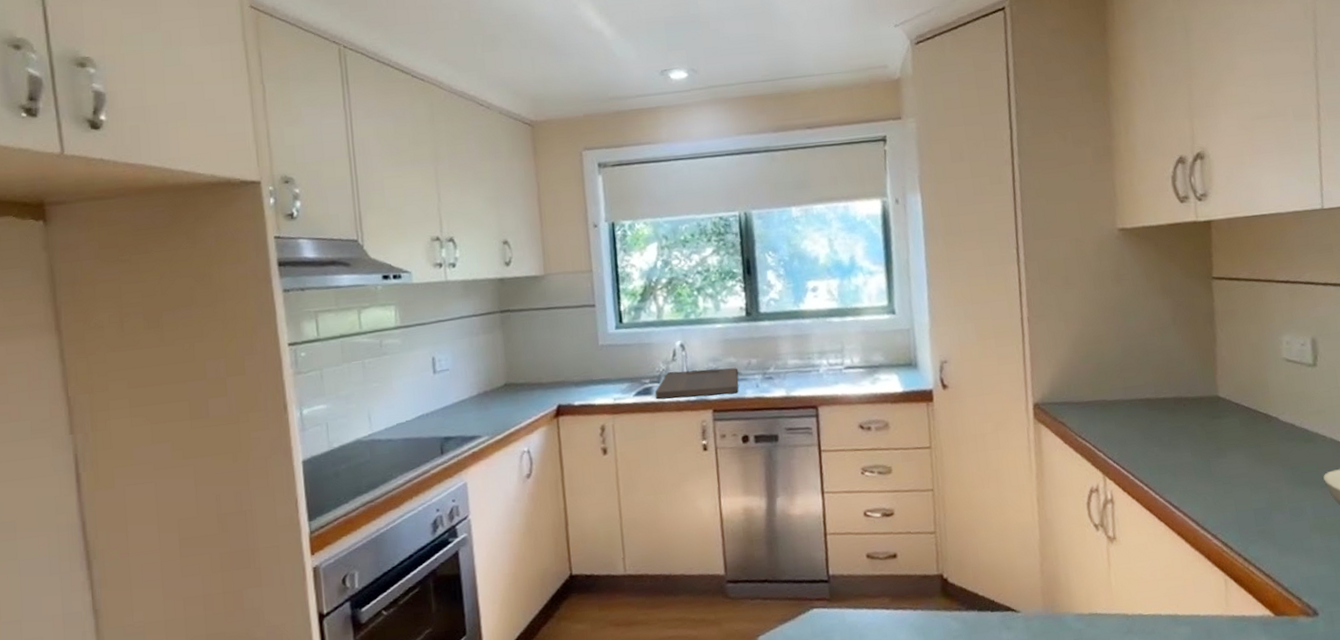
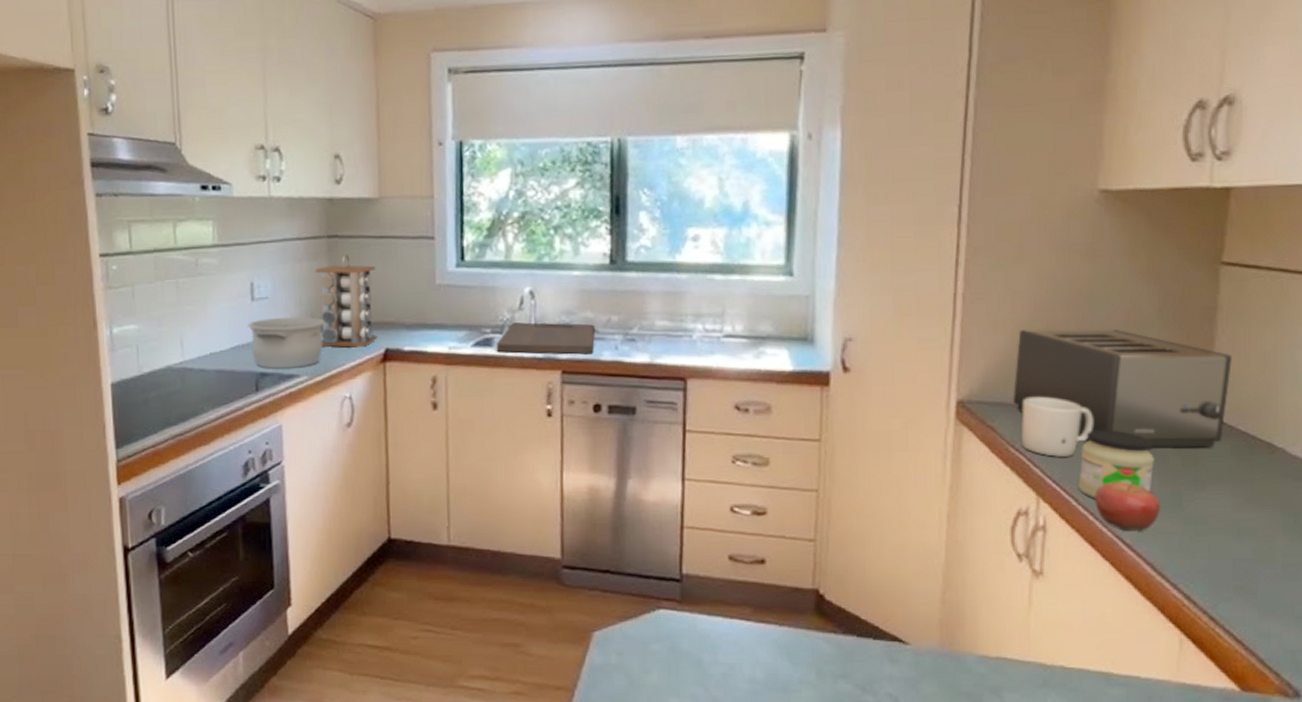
cooking pot: none [431,383,502,433] -> present [248,317,325,370]
spice rack: none [490,325,550,409] -> present [315,254,377,348]
toaster: none [1073,336,1233,426] -> present [1013,330,1232,448]
mug: none [1083,394,1138,442] -> present [1020,396,1093,457]
jar: none [1131,415,1187,472] -> present [1078,430,1154,498]
fruit: none [1146,453,1196,496] -> present [1095,479,1161,530]

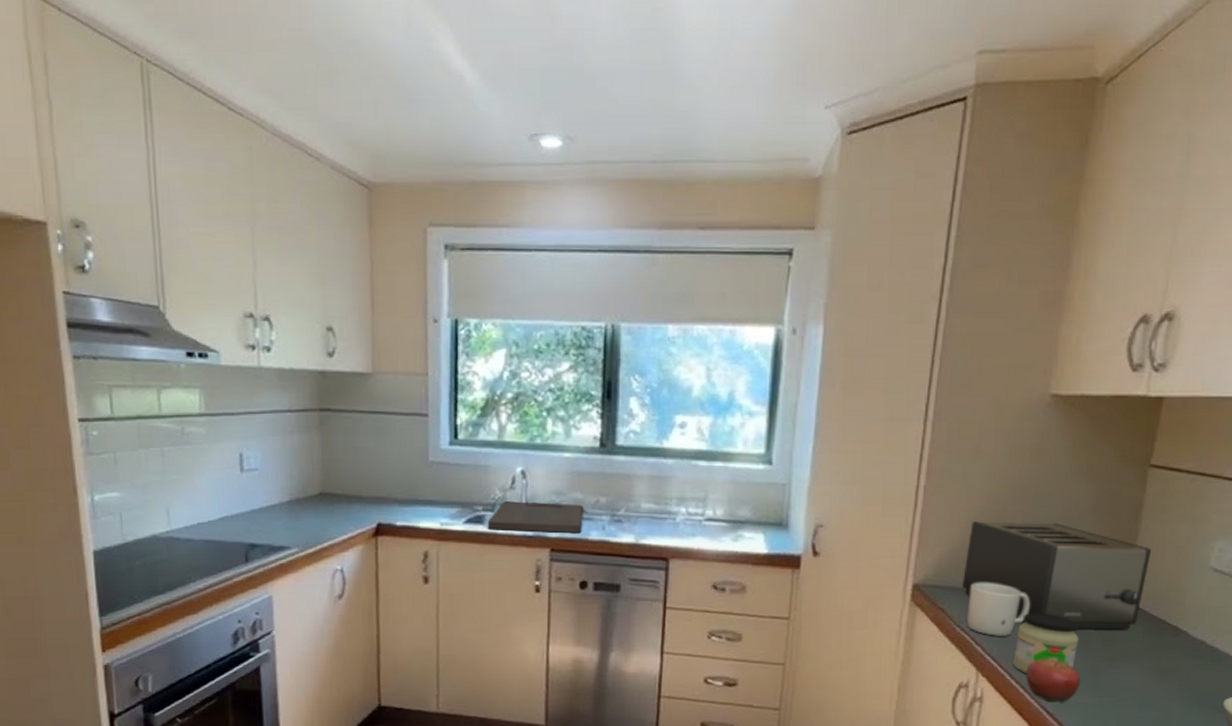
cooking pot: present [248,317,325,370] -> none [237,490,317,541]
spice rack: present [315,254,377,348] -> none [306,428,369,521]

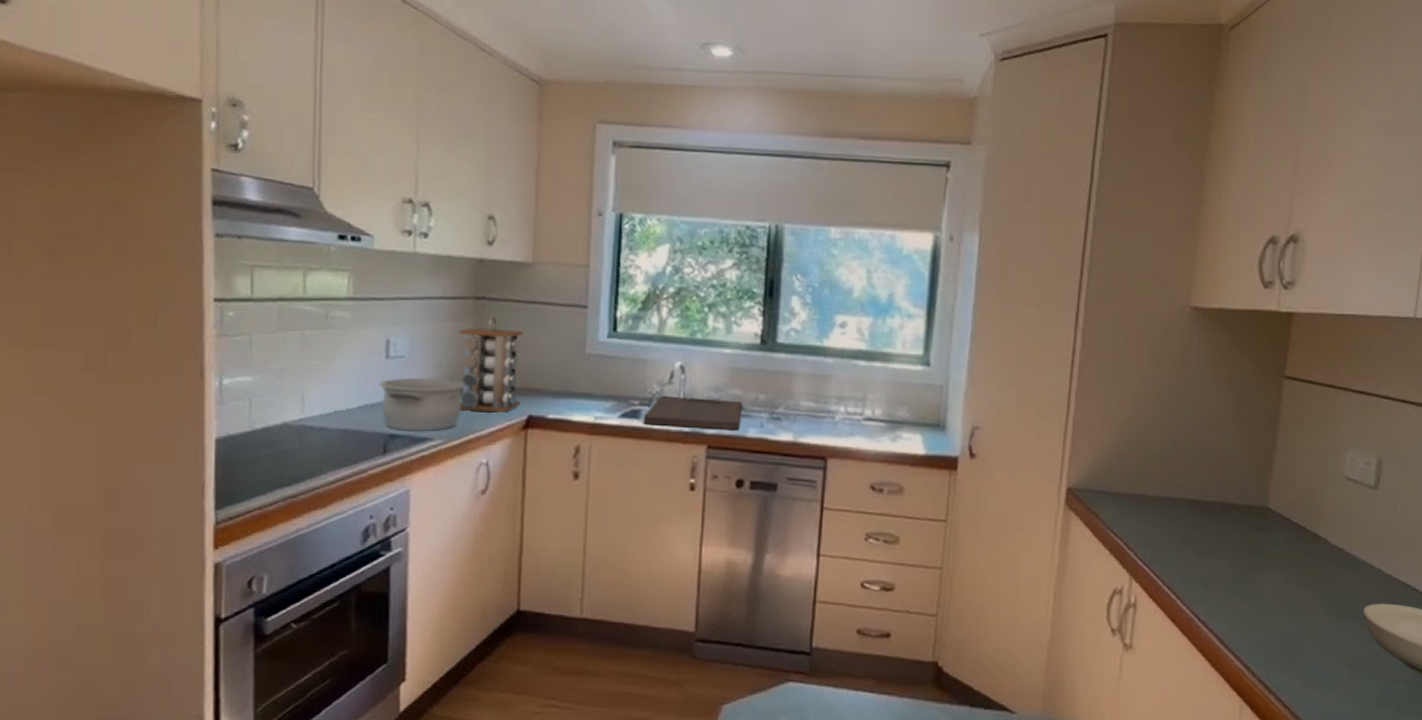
cooking pot: none [237,490,317,541] -> present [380,378,466,432]
spice rack: none [306,428,369,521] -> present [458,317,523,413]
toaster: present [963,521,1151,630] -> none [1114,427,1289,536]
mug: present [966,582,1030,636] -> none [1119,487,1179,541]
jar: present [1013,613,1079,673] -> none [1164,519,1226,579]
fruit: present [1026,657,1081,702] -> none [1177,563,1230,608]

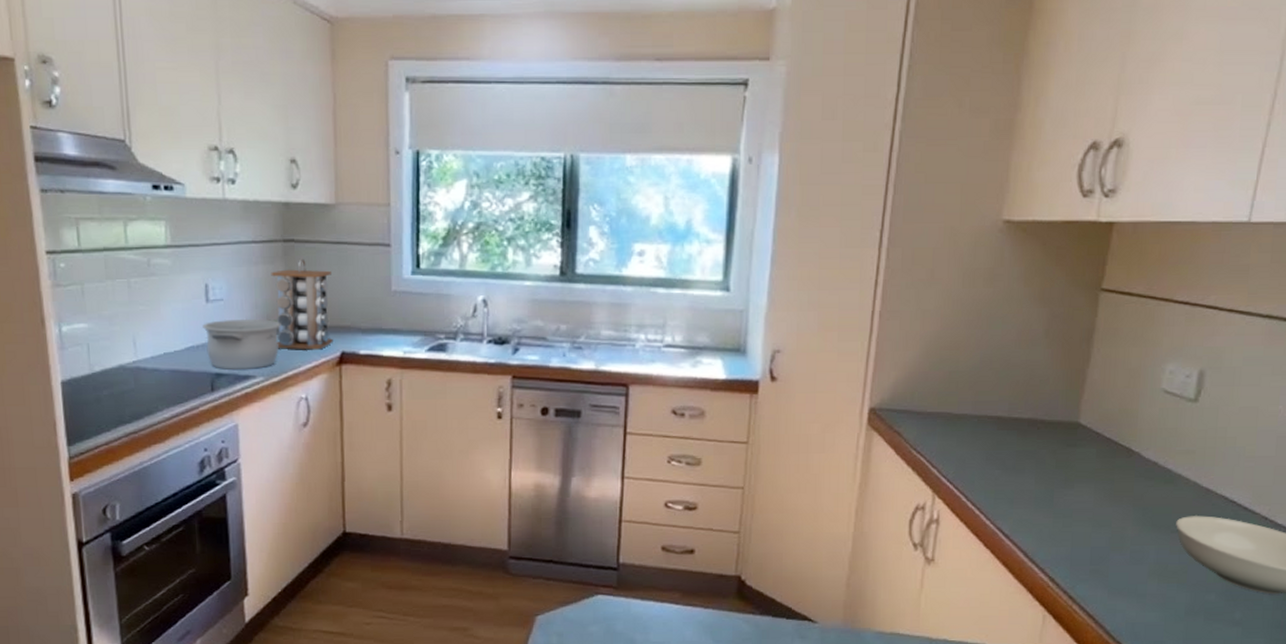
cutting board: present [643,396,742,431] -> none [449,329,544,361]

